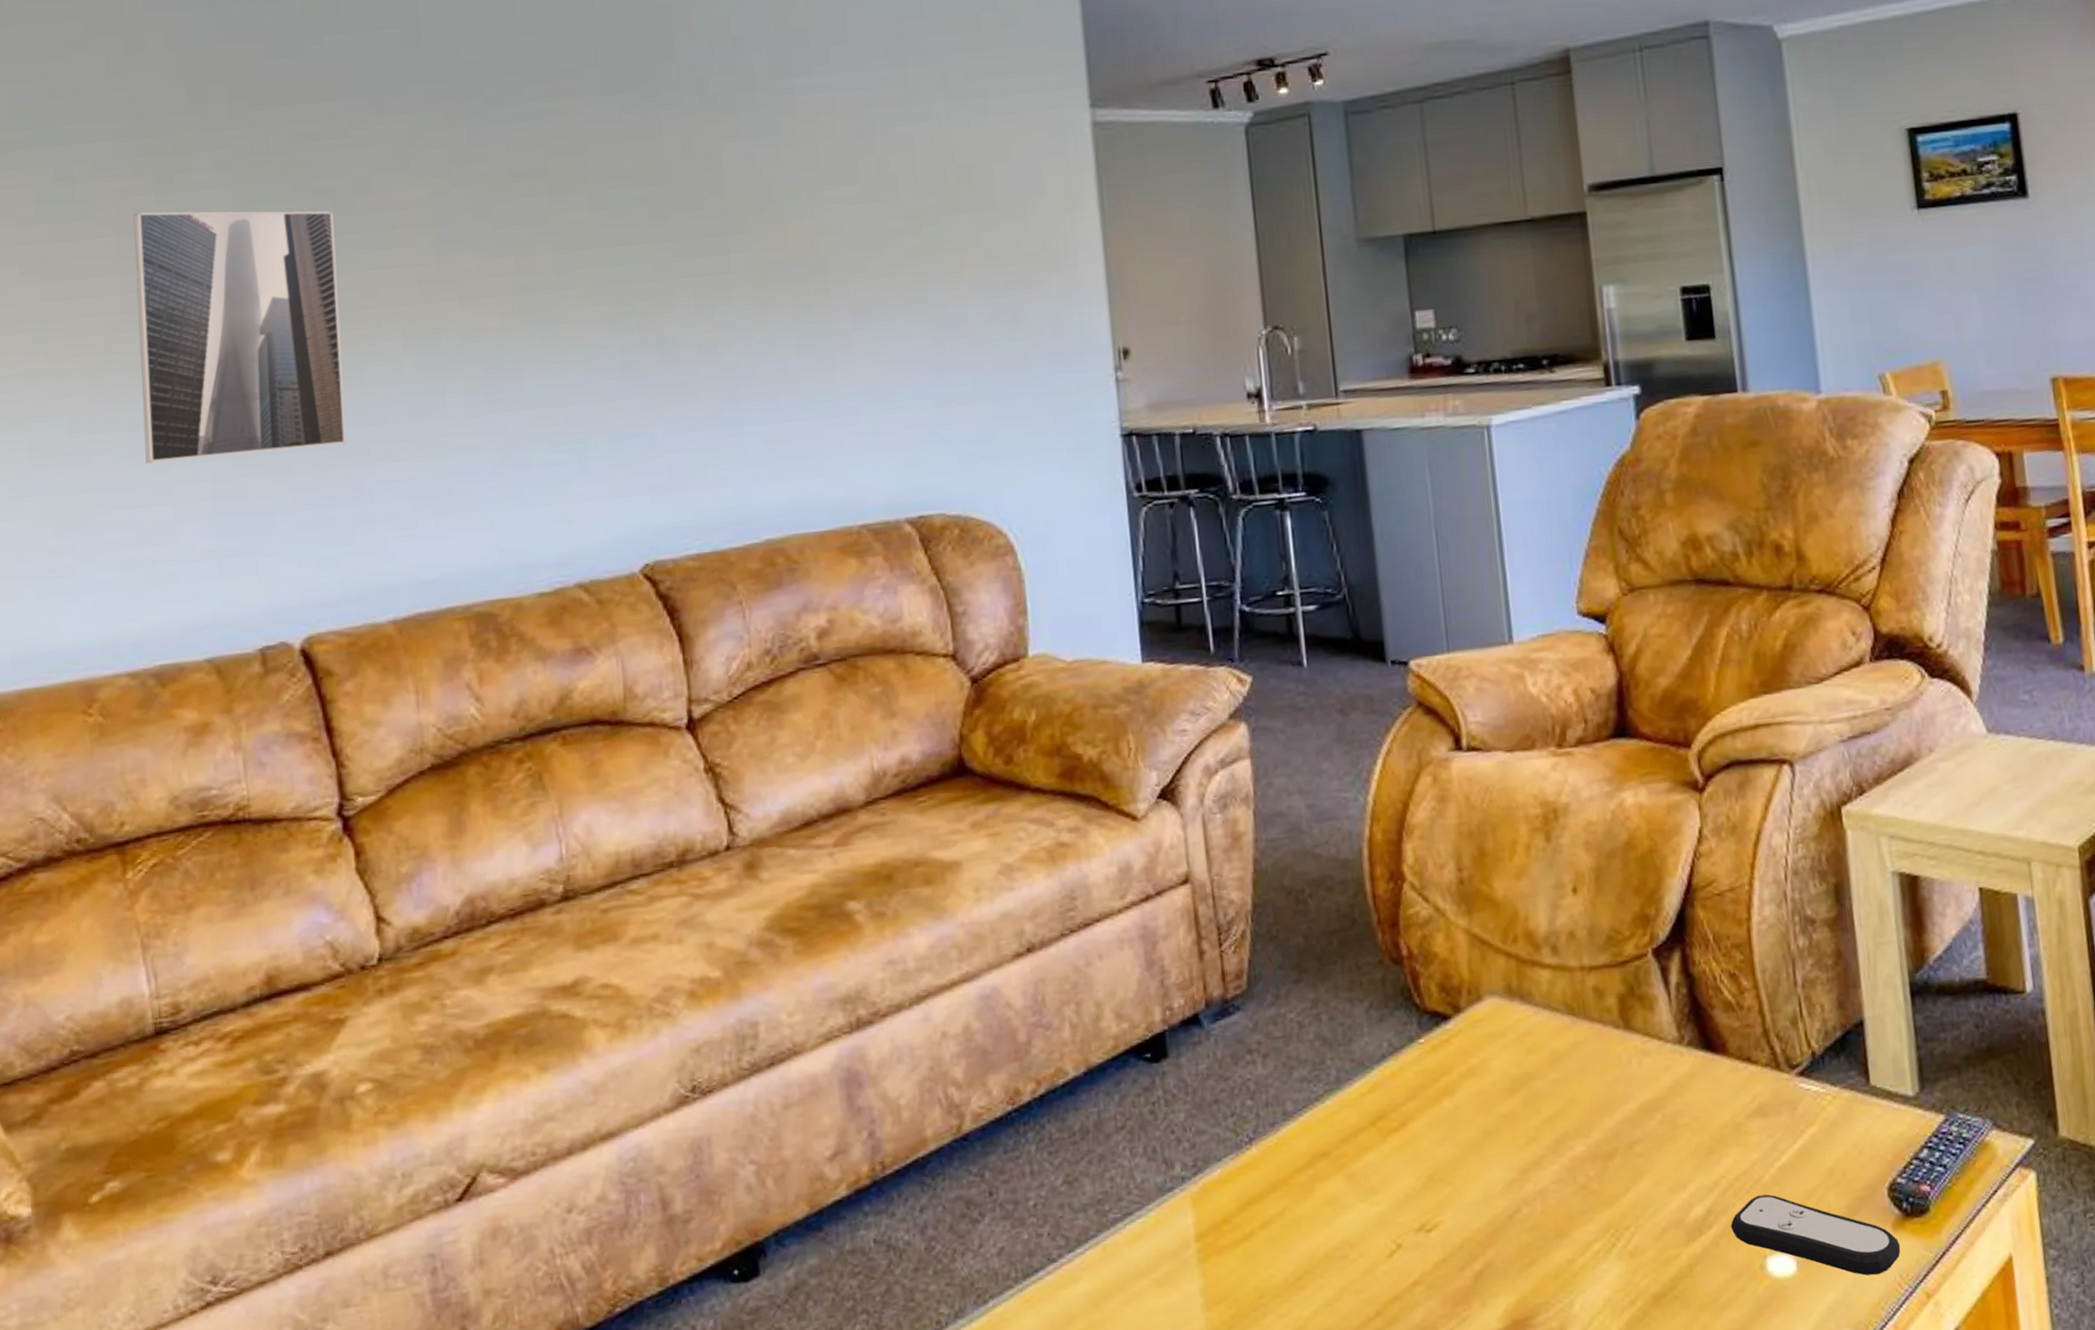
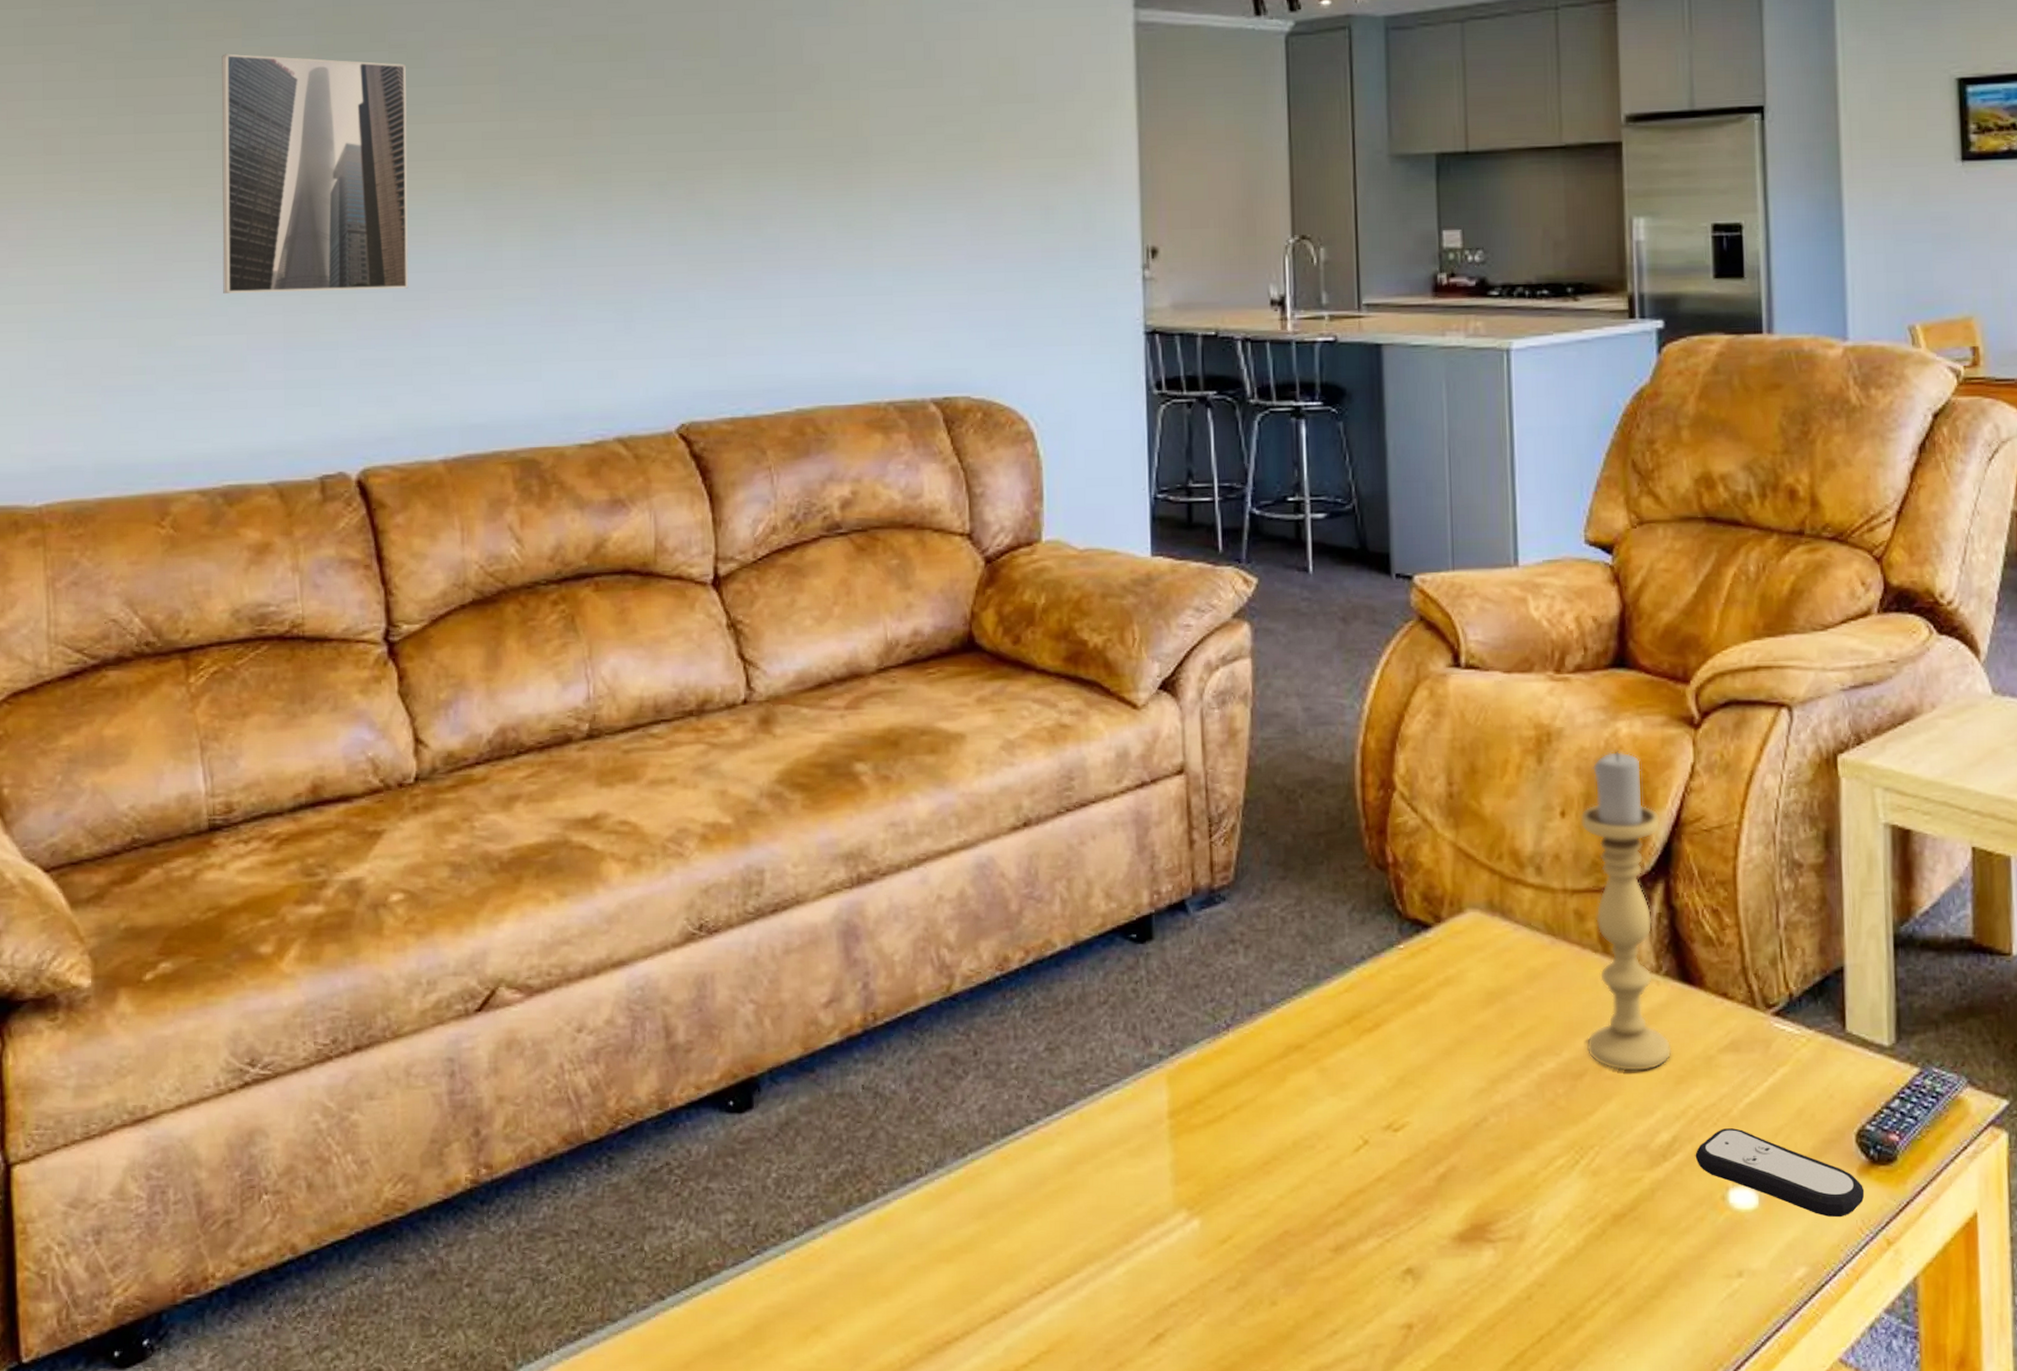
candle holder: none [1592,821,1700,1148] -> present [1580,751,1672,1072]

